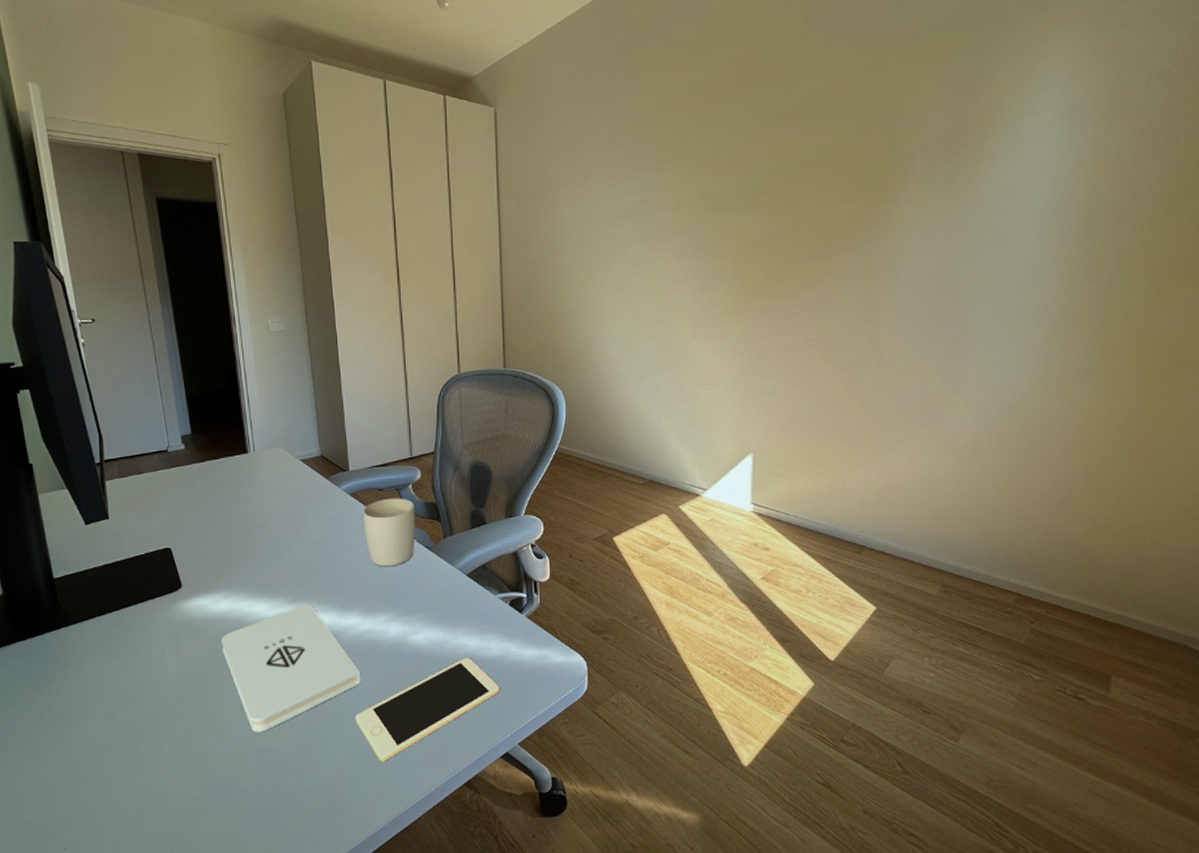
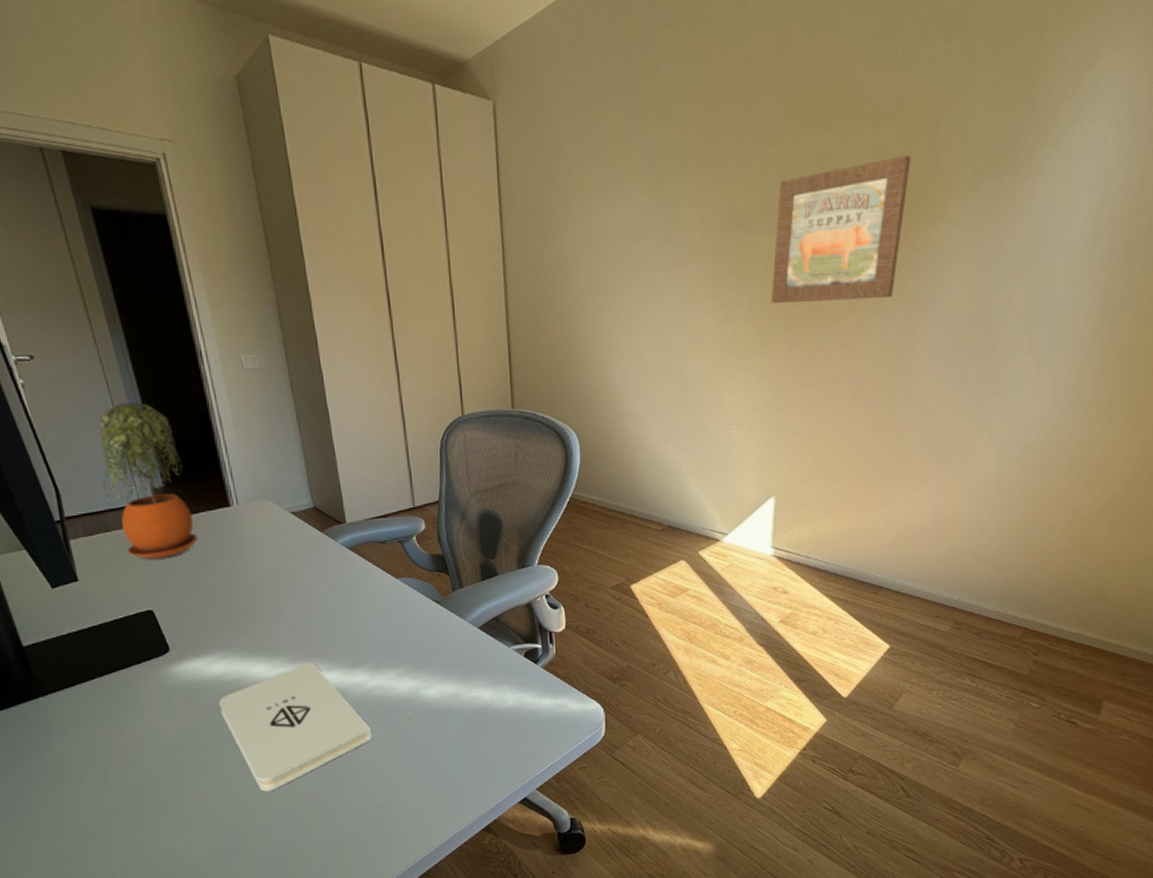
potted plant: none [140,359,217,501] -> present [100,402,198,560]
cell phone: present [355,657,500,762] -> none [368,709,516,813]
mug: present [362,498,416,567] -> none [363,550,423,623]
wall art: none [743,144,869,275] -> present [772,154,911,304]

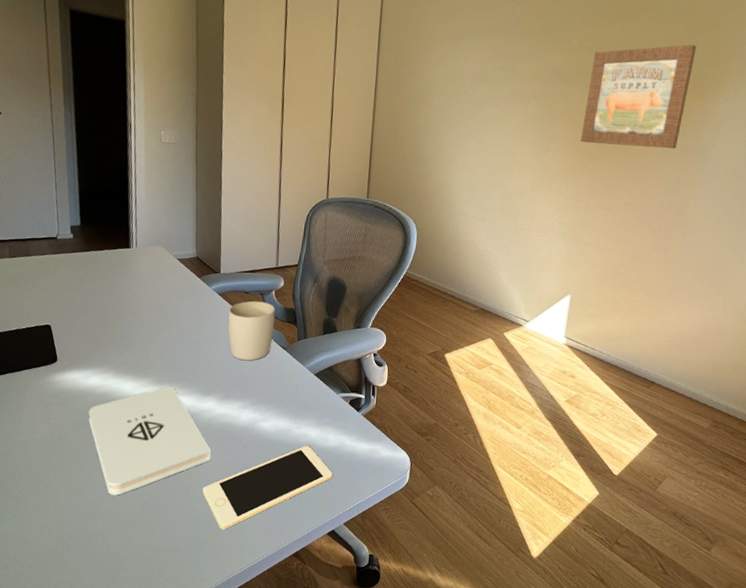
potted plant: present [100,402,198,560] -> none [32,156,99,284]
mug: none [363,550,423,623] -> present [228,301,276,361]
cell phone: none [368,709,516,813] -> present [202,445,333,530]

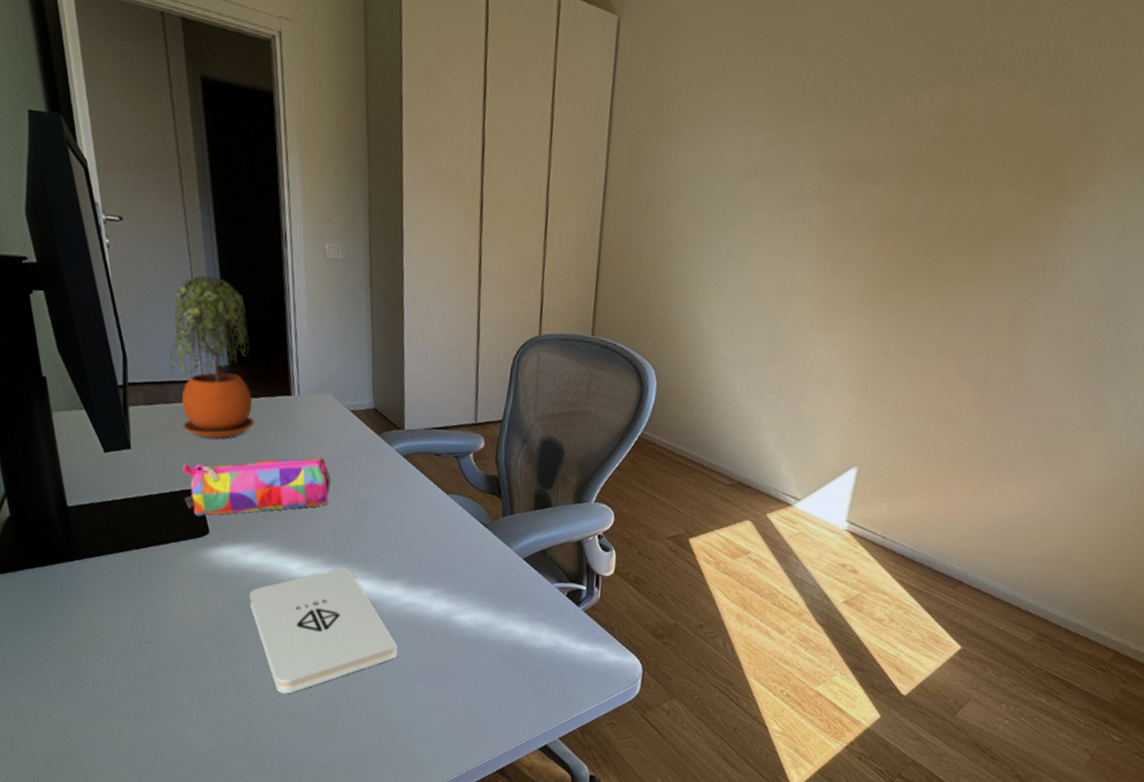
potted plant: none [32,156,99,284] -> present [170,276,254,439]
pencil case: none [38,296,160,348] -> present [182,457,331,517]
cell phone: present [202,445,333,530] -> none [388,644,546,739]
mug: present [228,301,276,361] -> none [415,465,474,540]
wall art: present [581,44,696,149] -> none [883,121,1057,272]

